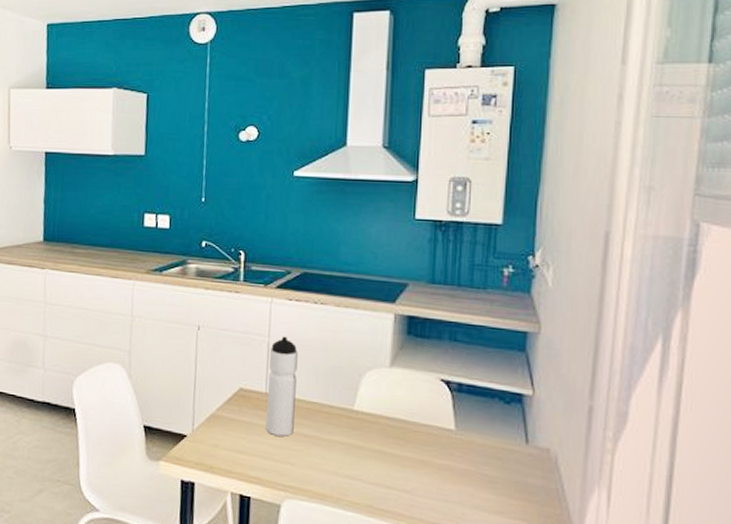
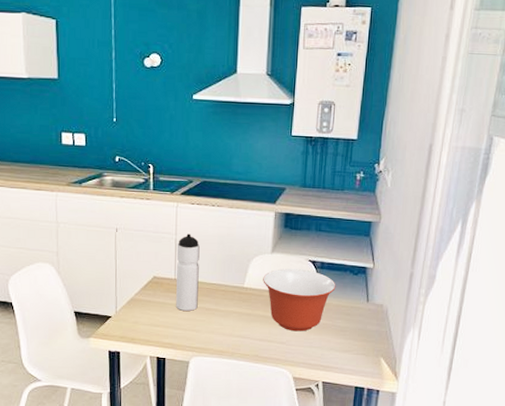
mixing bowl: none [379,388,480,478] -> present [263,269,336,332]

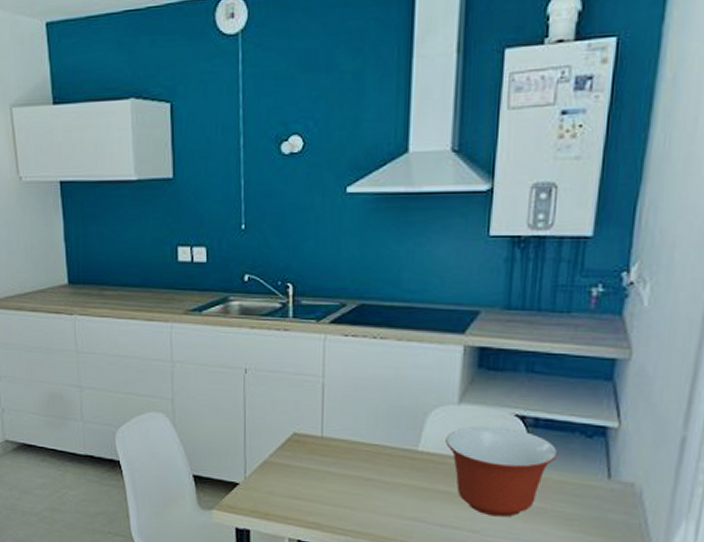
water bottle: present [176,233,200,311] -> none [323,376,356,481]

